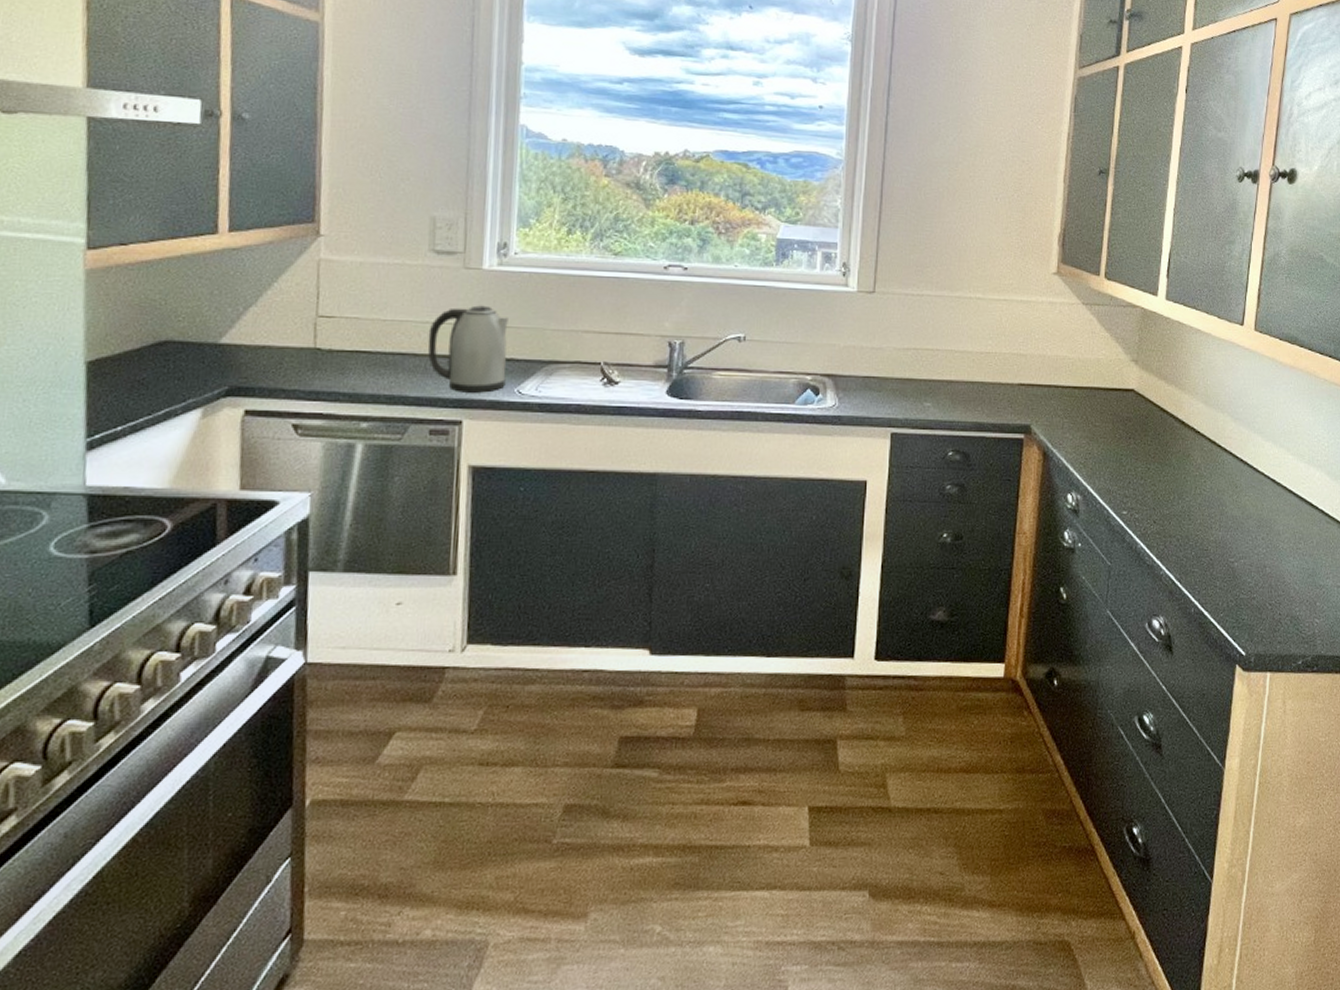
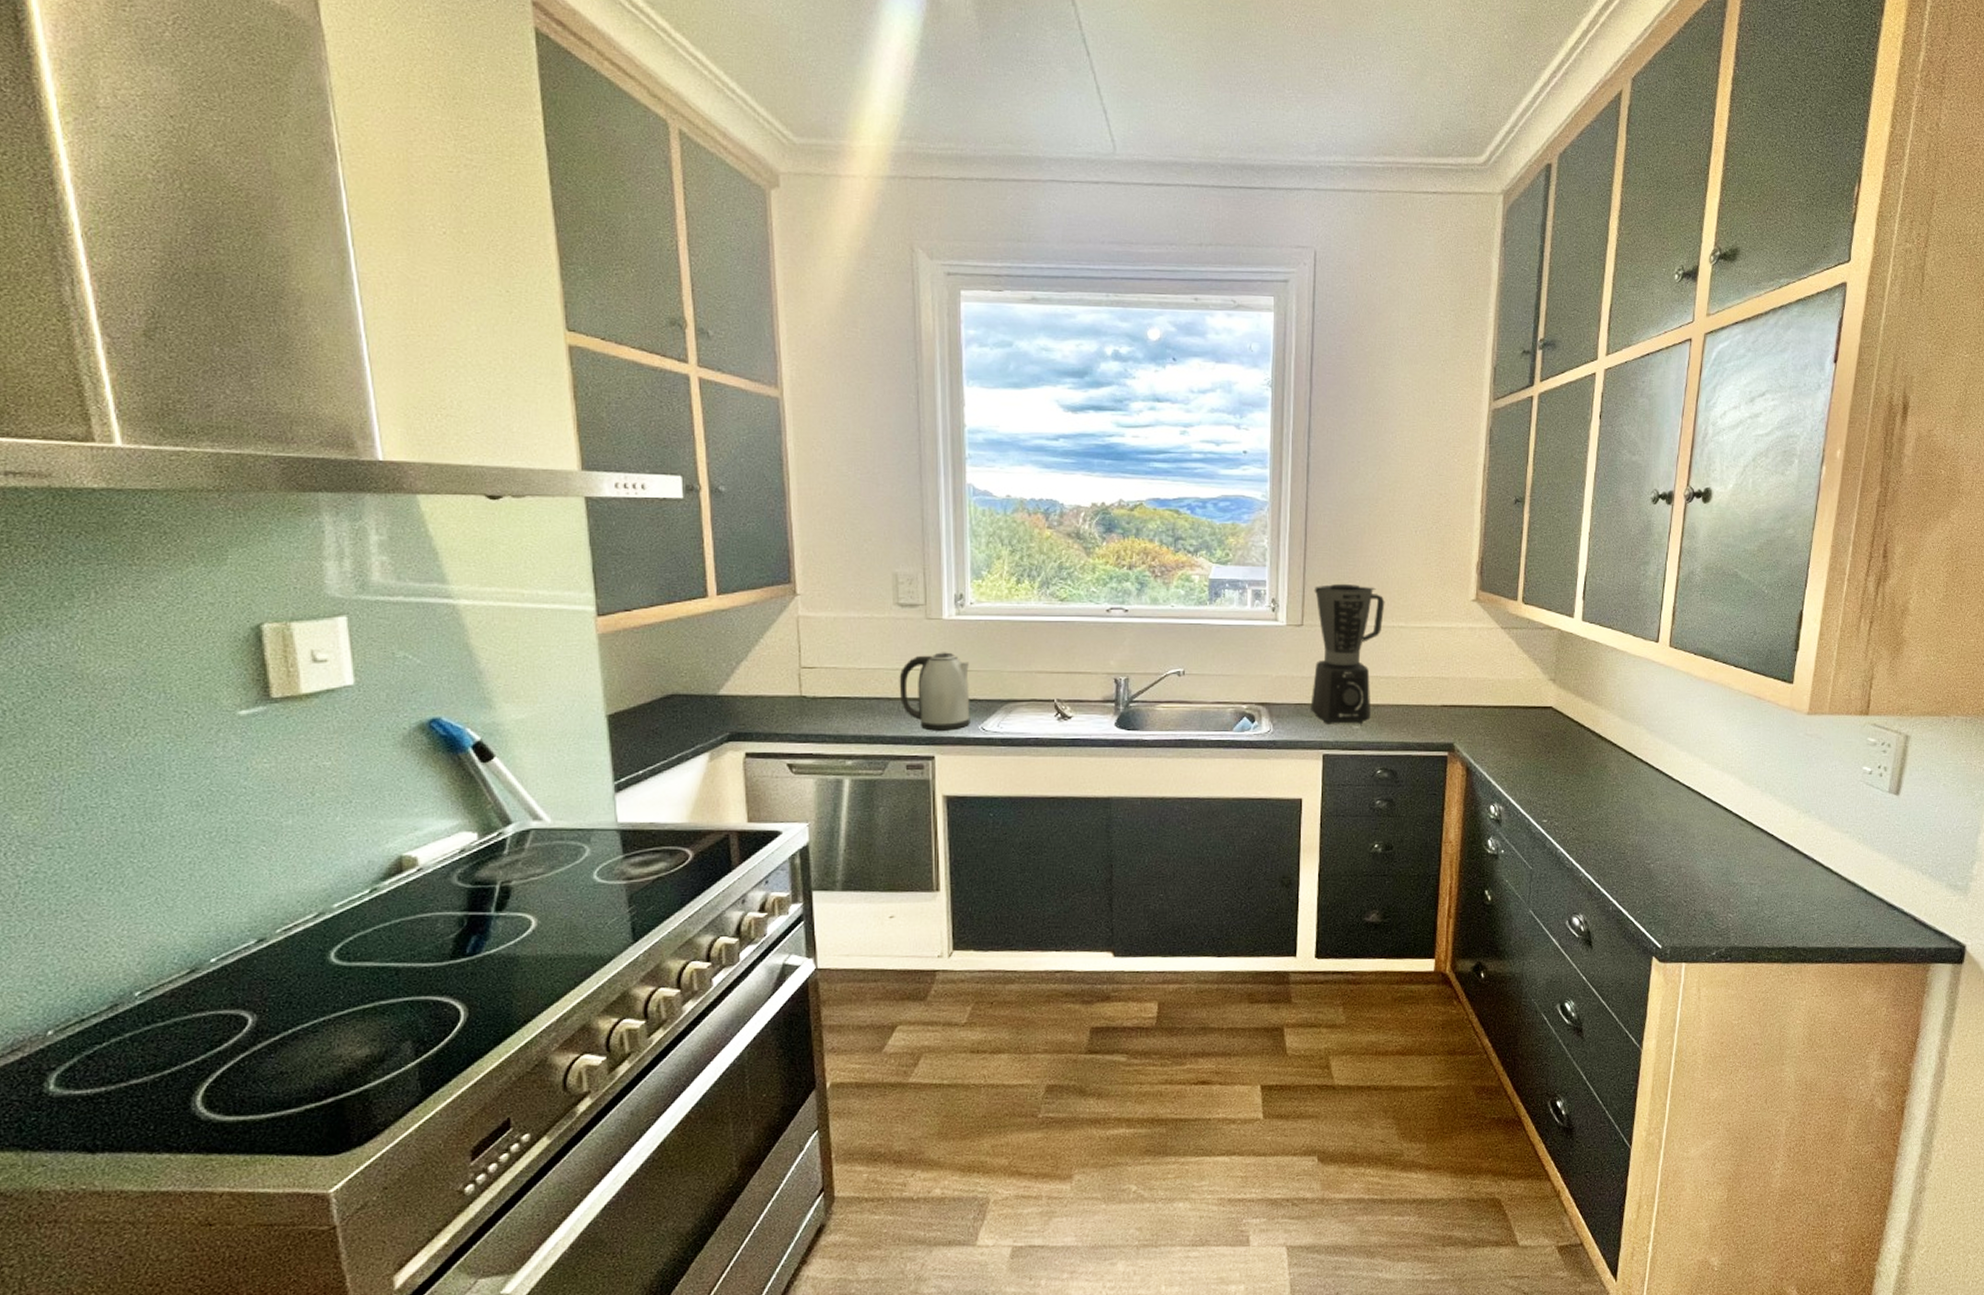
blender: none [879,249,962,402] -> present [1310,583,1385,725]

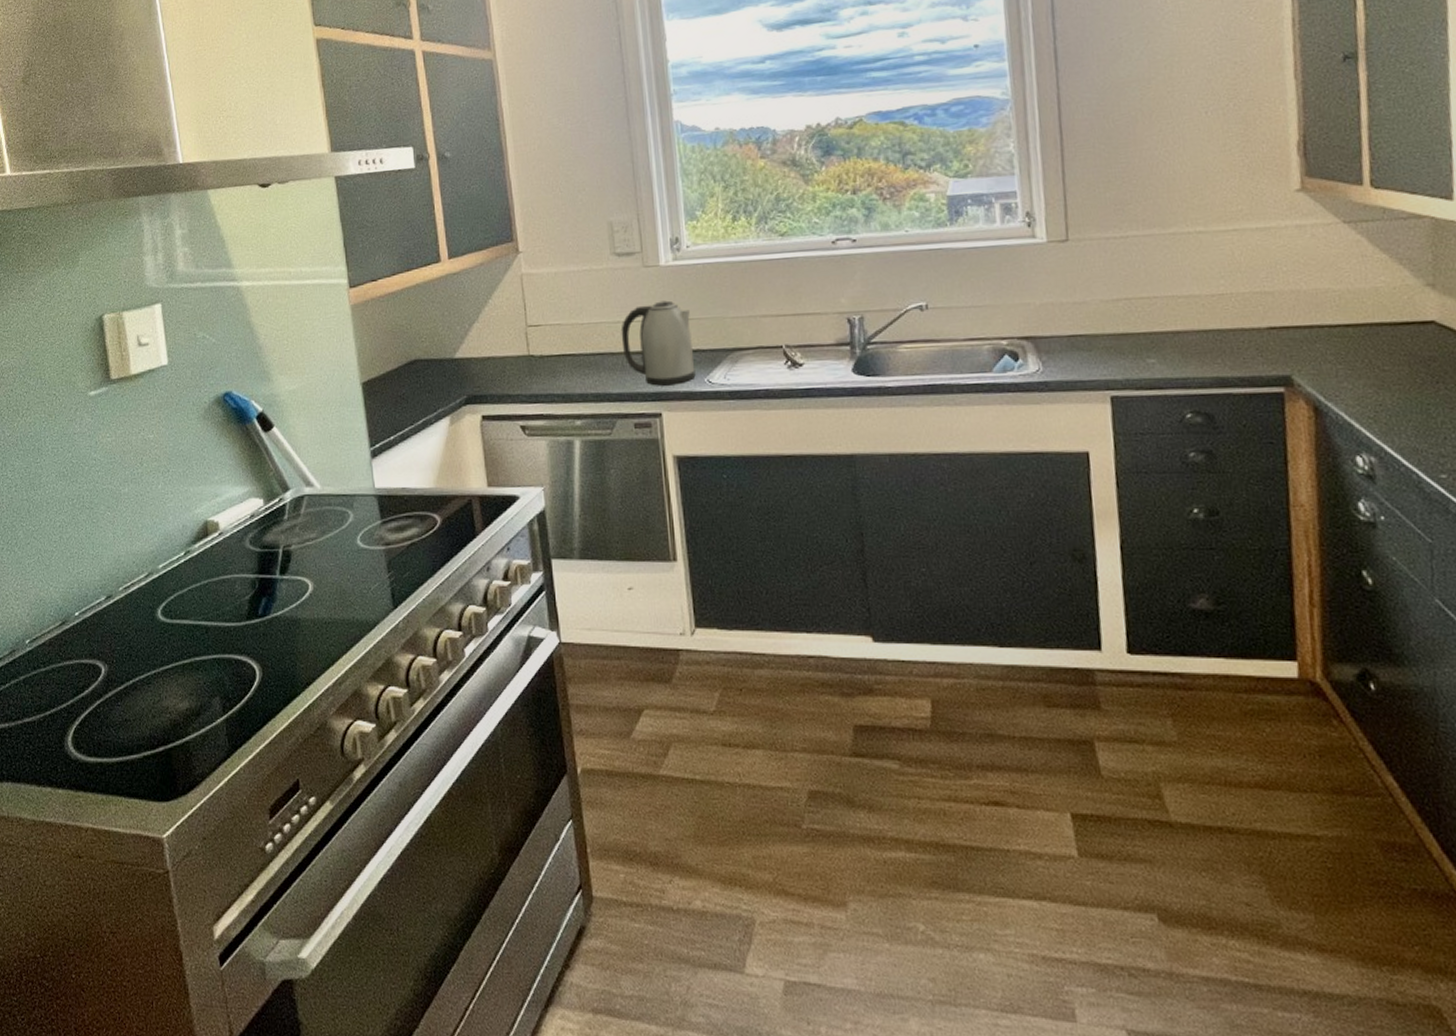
blender: present [1310,583,1385,725] -> none [1078,185,1175,359]

